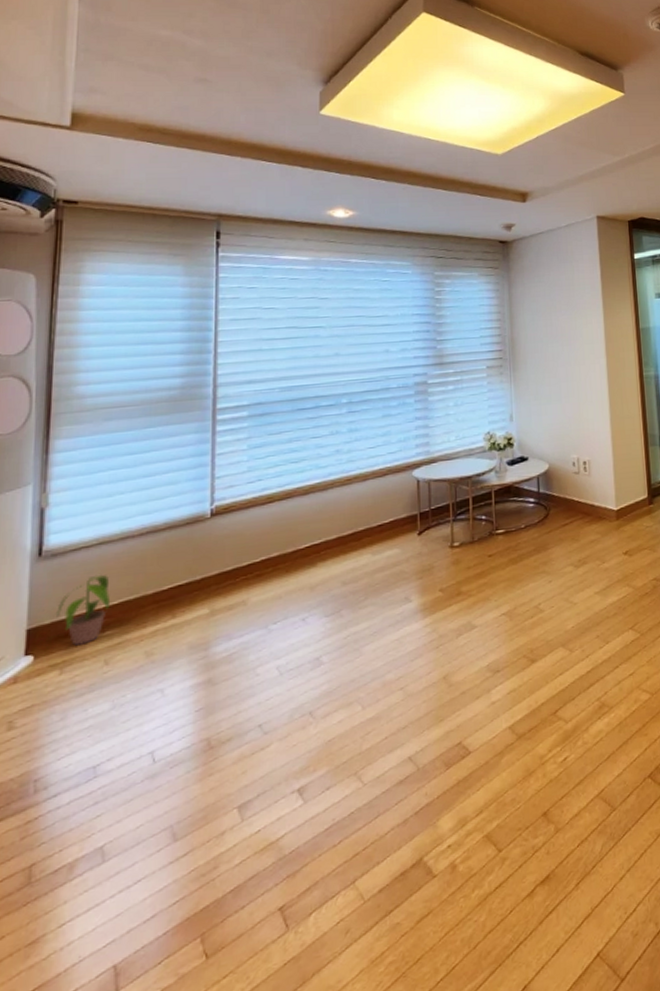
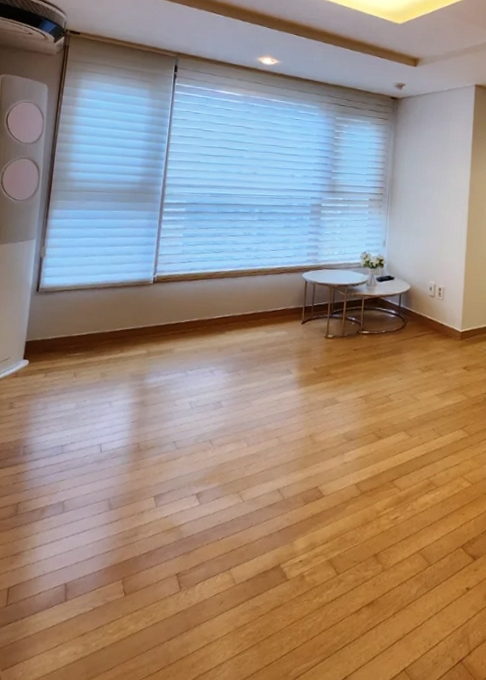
potted plant: present [56,574,111,646] -> none [45,311,82,359]

